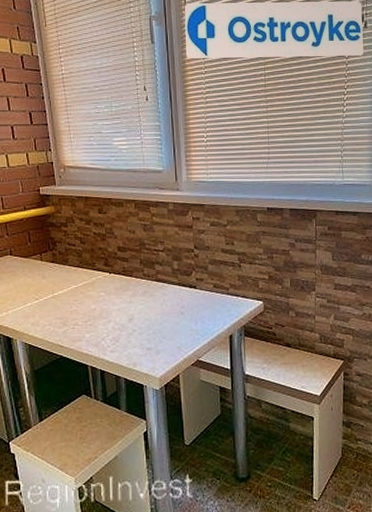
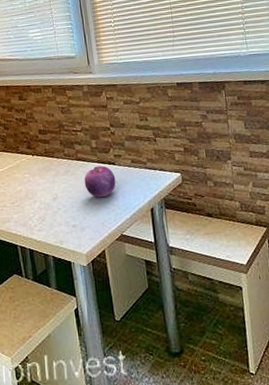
fruit: none [163,288,196,322] -> present [84,165,116,198]

